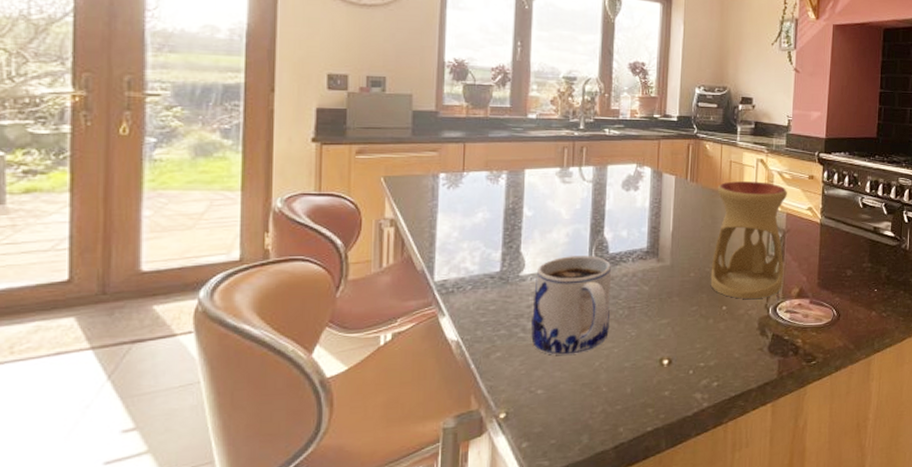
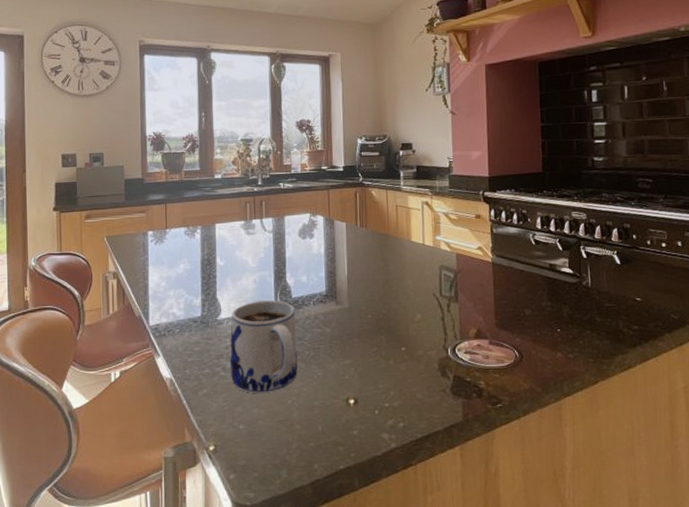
oil burner: present [710,181,787,300] -> none [386,223,460,341]

